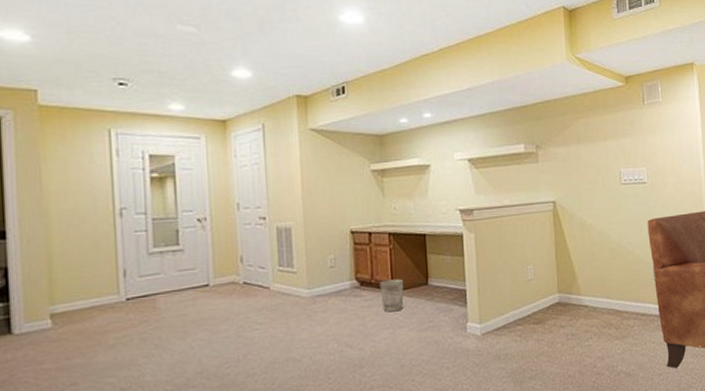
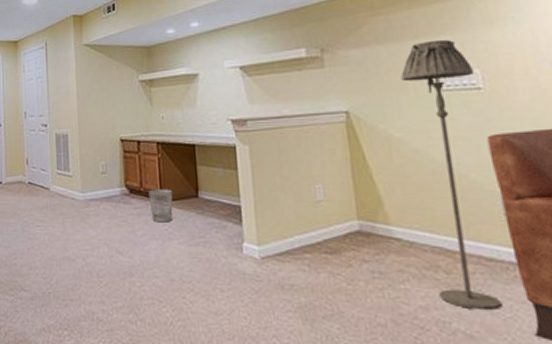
floor lamp: none [594,142,648,354] -> present [401,39,501,311]

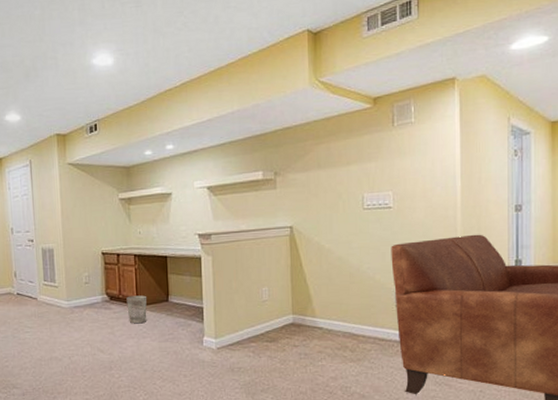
floor lamp: present [401,39,501,311] -> none [334,166,388,377]

